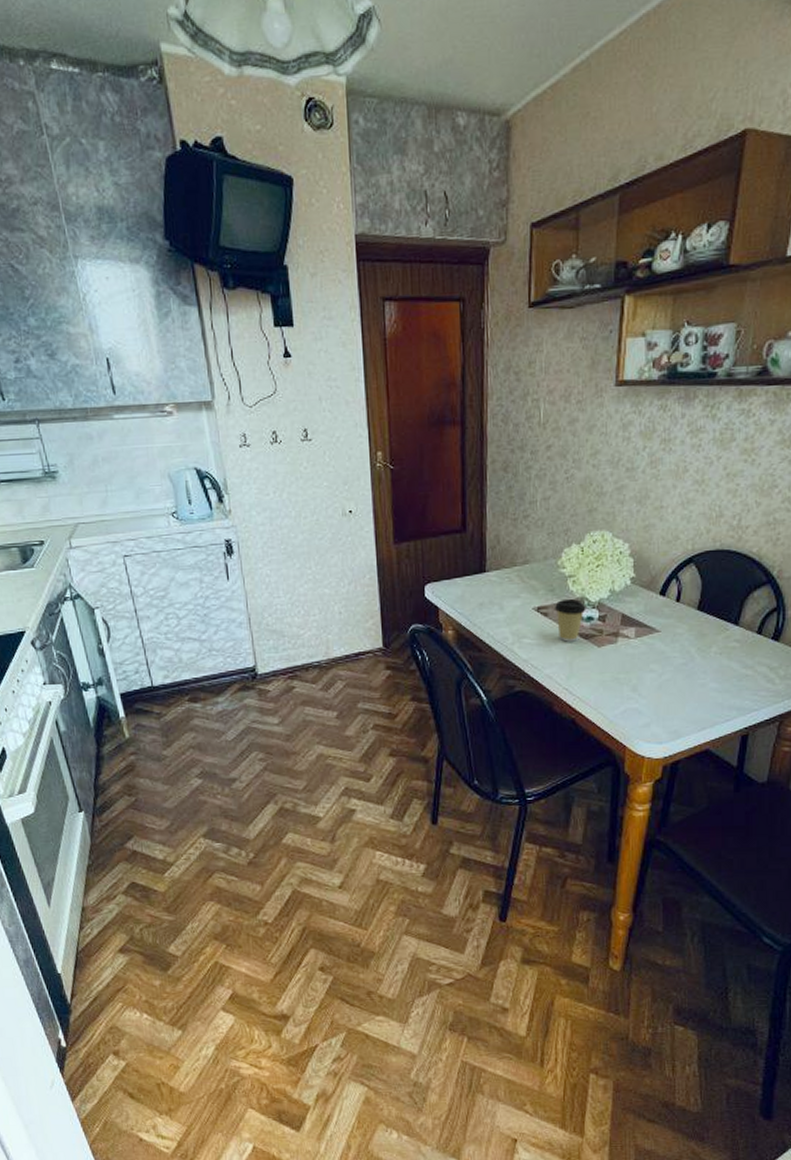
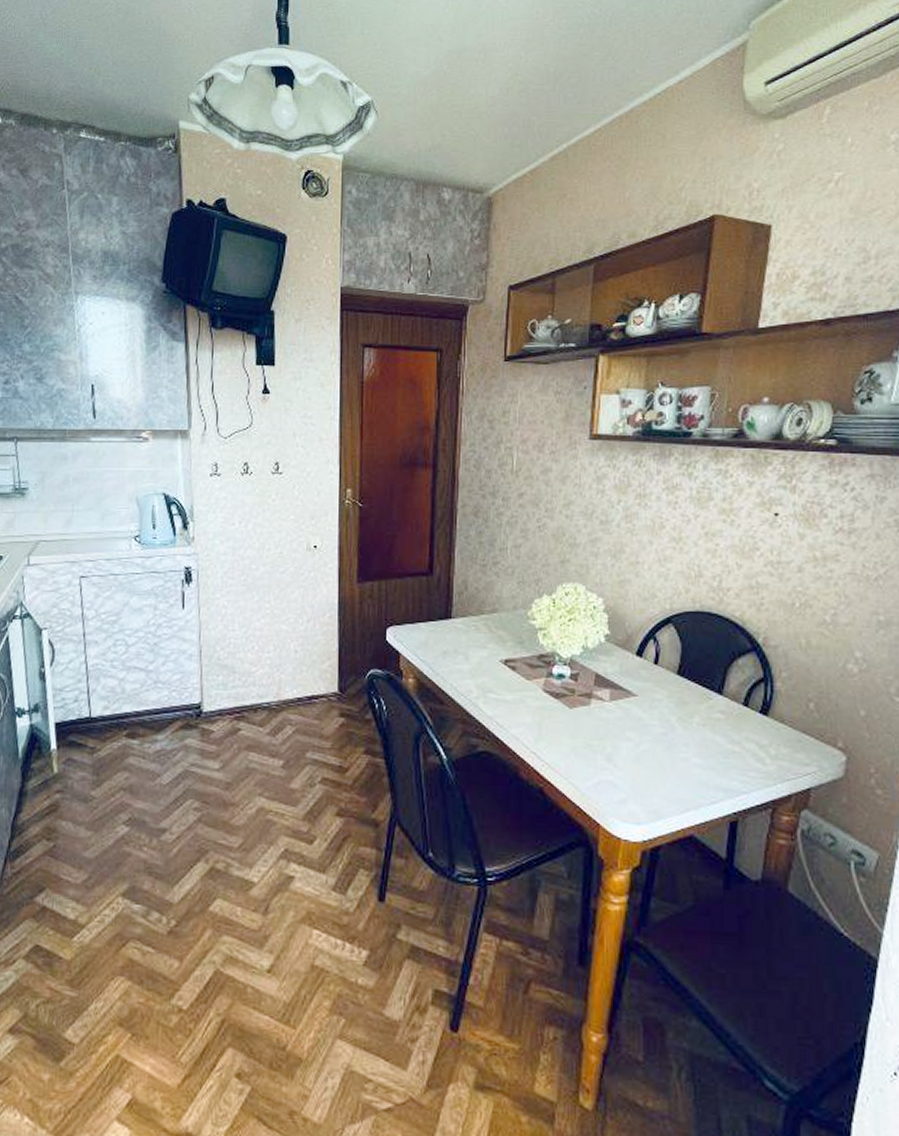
coffee cup: present [555,599,586,642] -> none [524,654,557,700]

